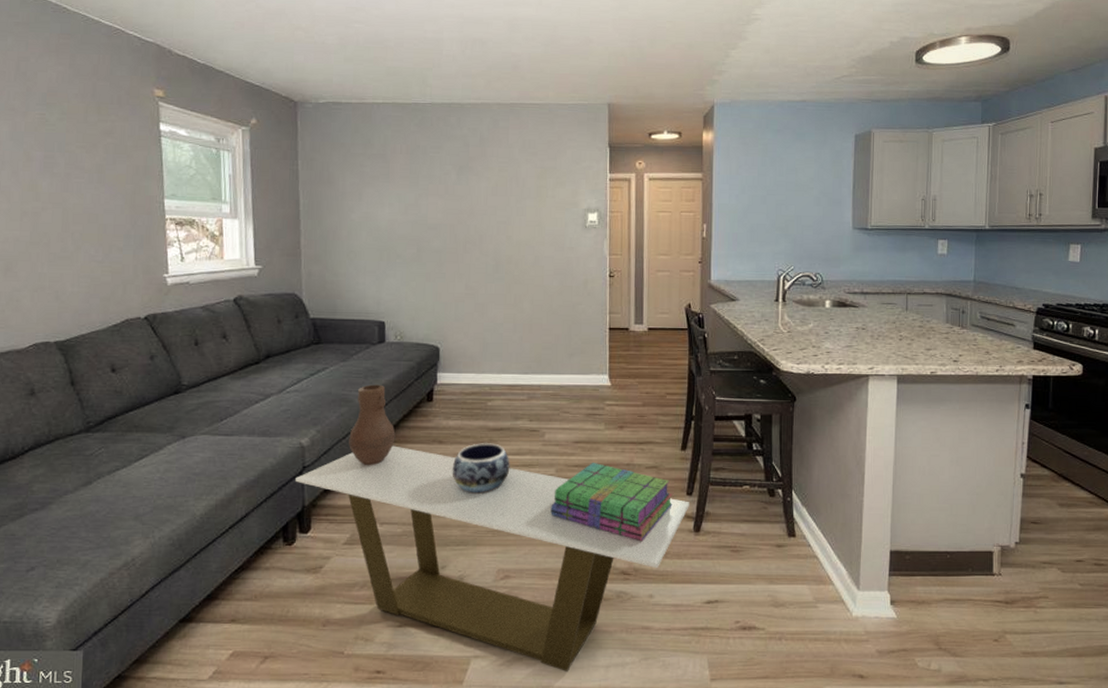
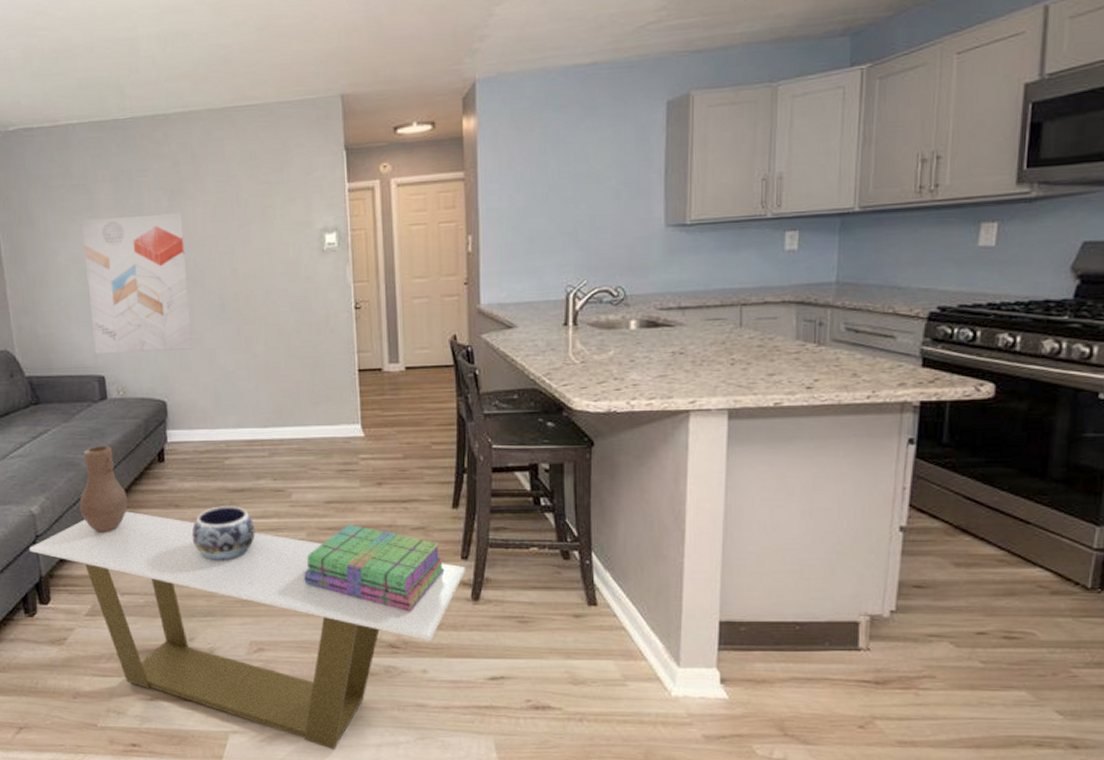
wall art: none [376,184,468,303] -> present [81,213,193,354]

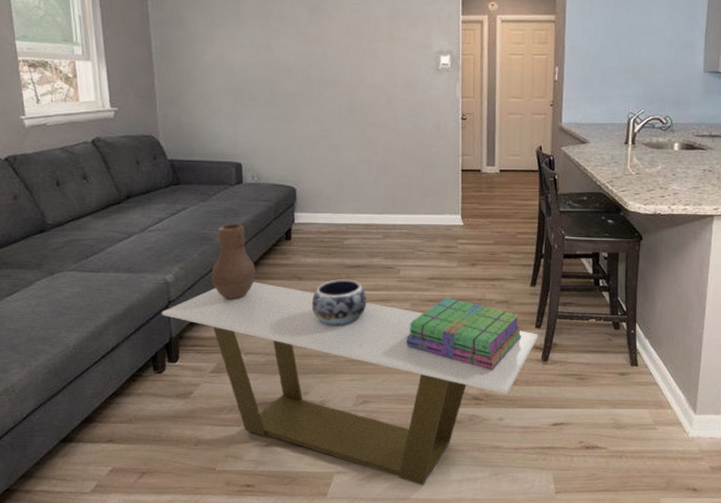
wall art: present [81,213,193,354] -> none [228,26,322,145]

